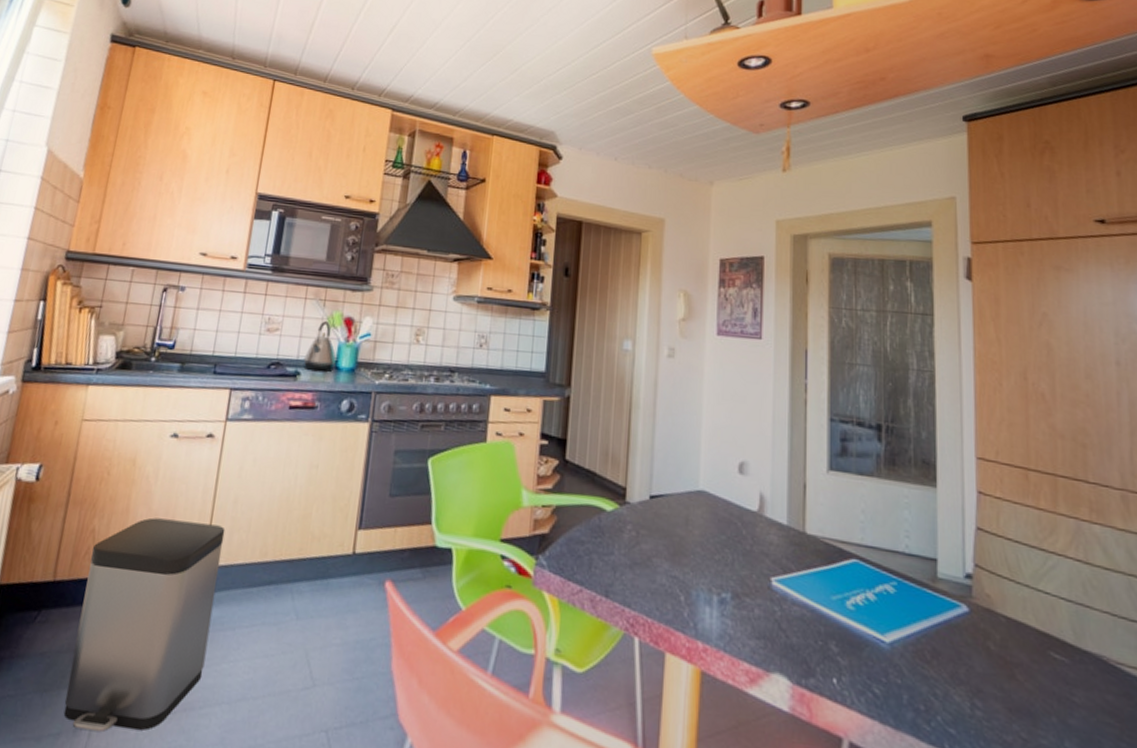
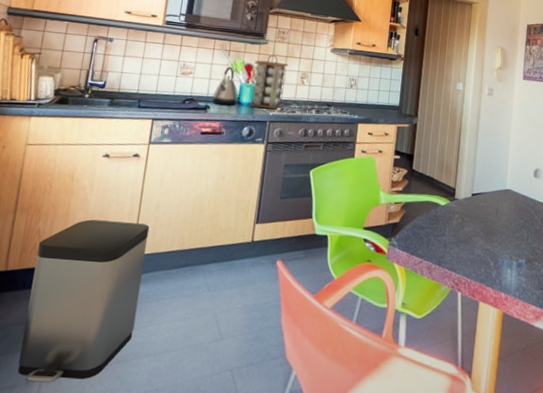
spice rack: none [347,304,399,377] -> present [248,54,288,110]

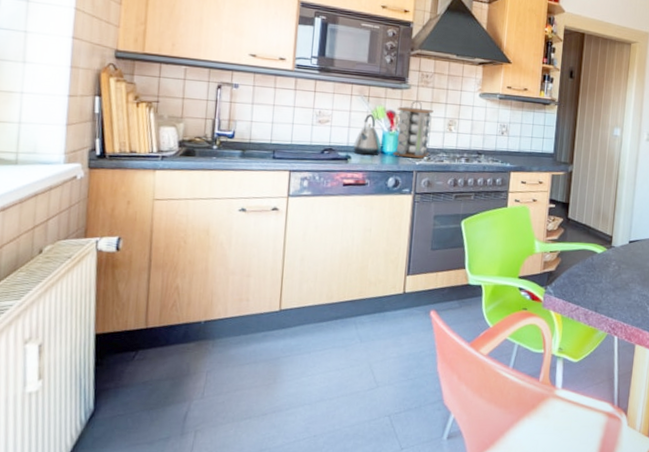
pedal bin: present [17,219,150,383] -> none [170,275,296,434]

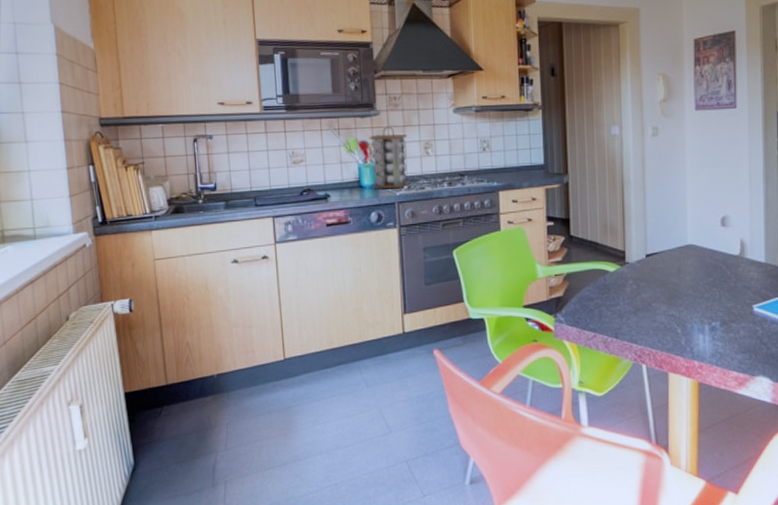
kettle: present [353,114,381,156] -> none [330,147,359,192]

